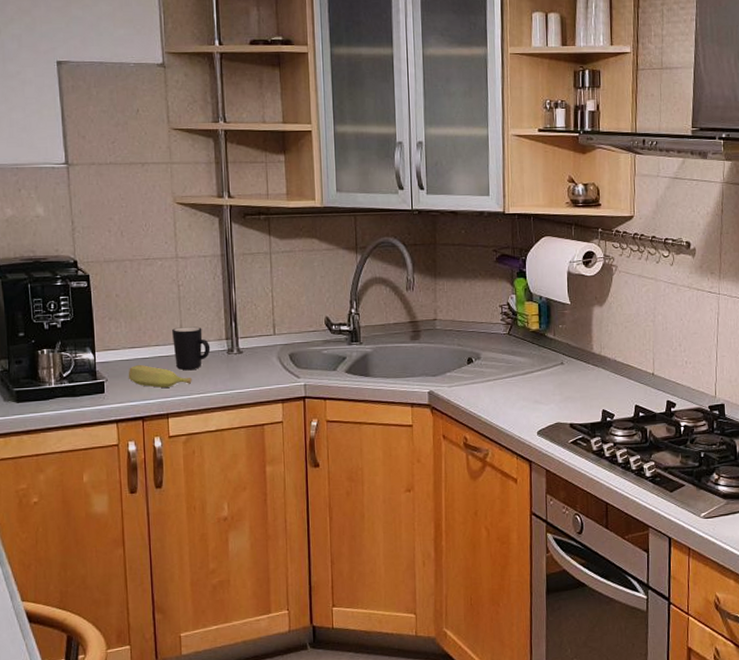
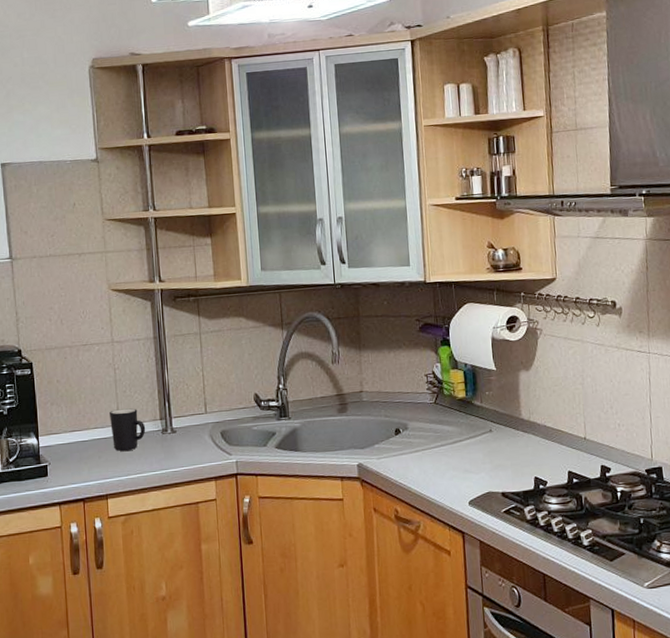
banana: present [128,365,192,388] -> none [69,448,129,470]

